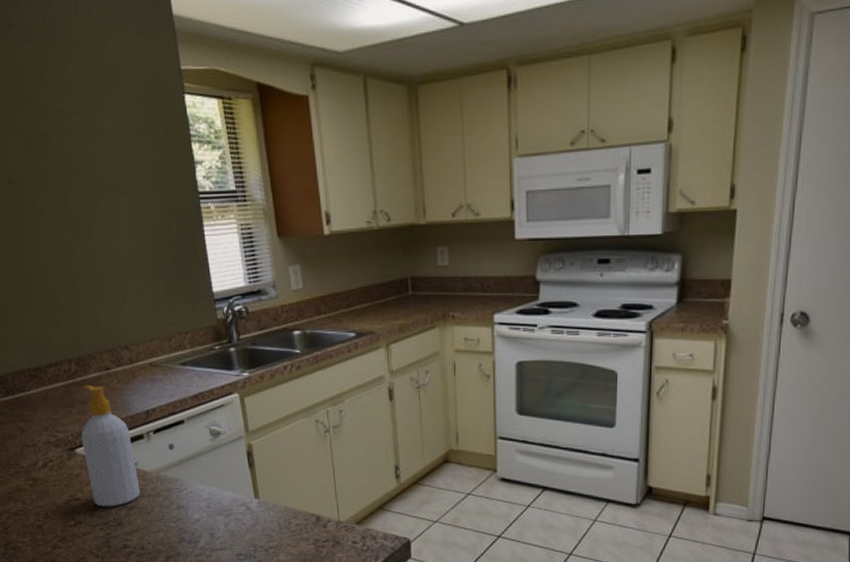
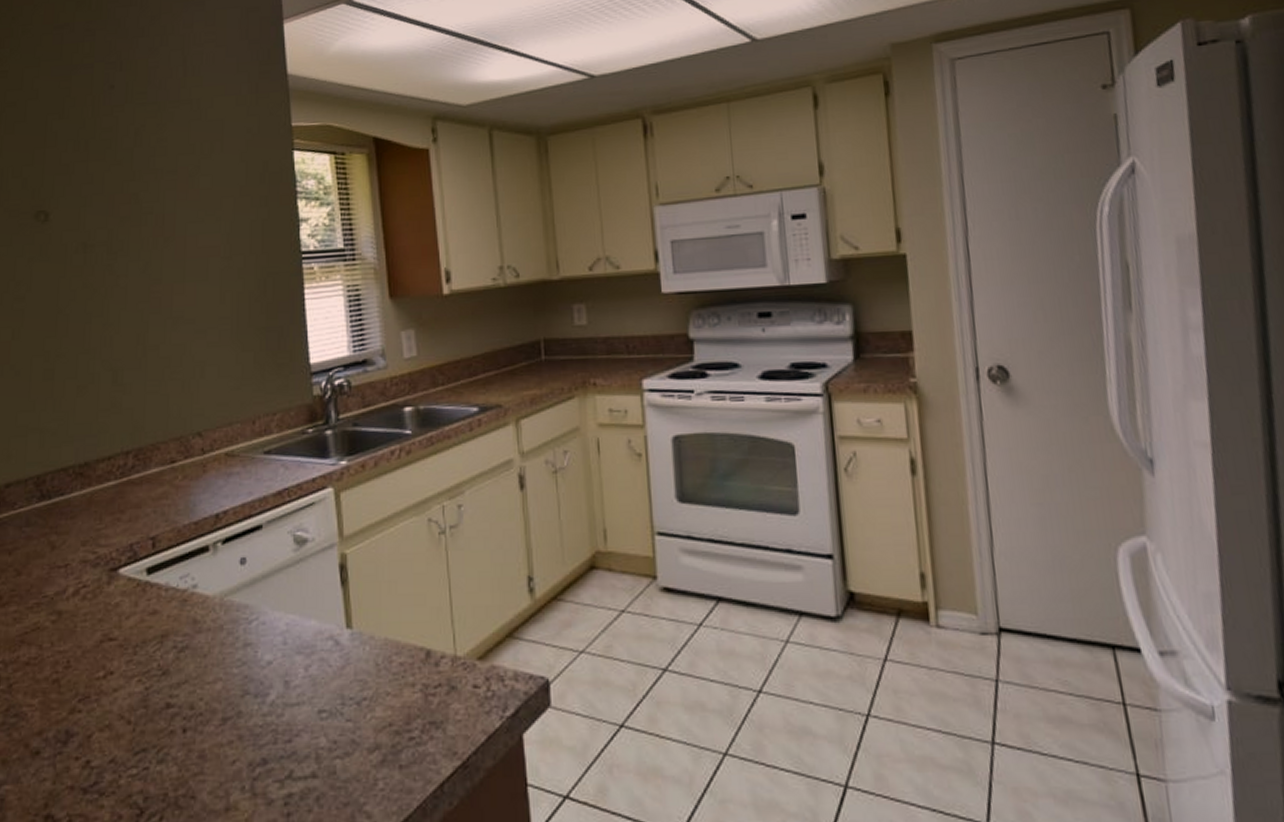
soap bottle: present [81,385,141,507] -> none [128,483,197,649]

